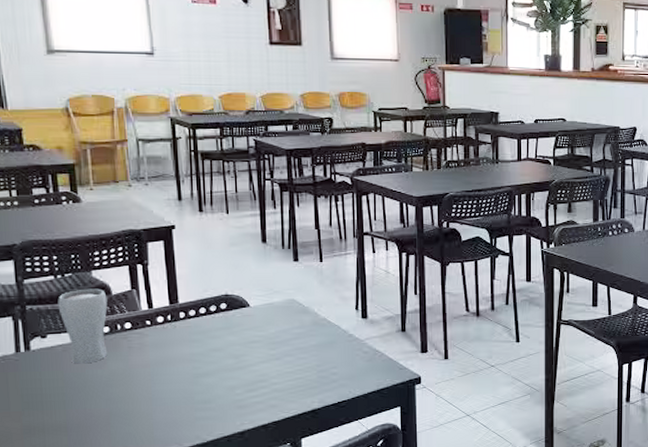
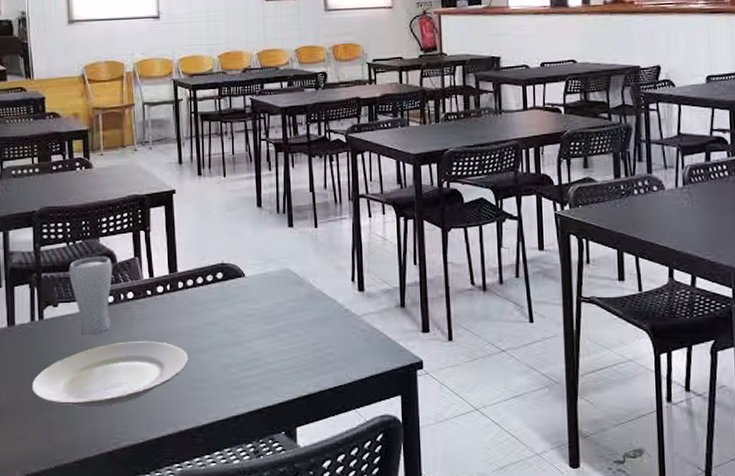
plate: none [19,368,192,432] -> present [31,341,189,408]

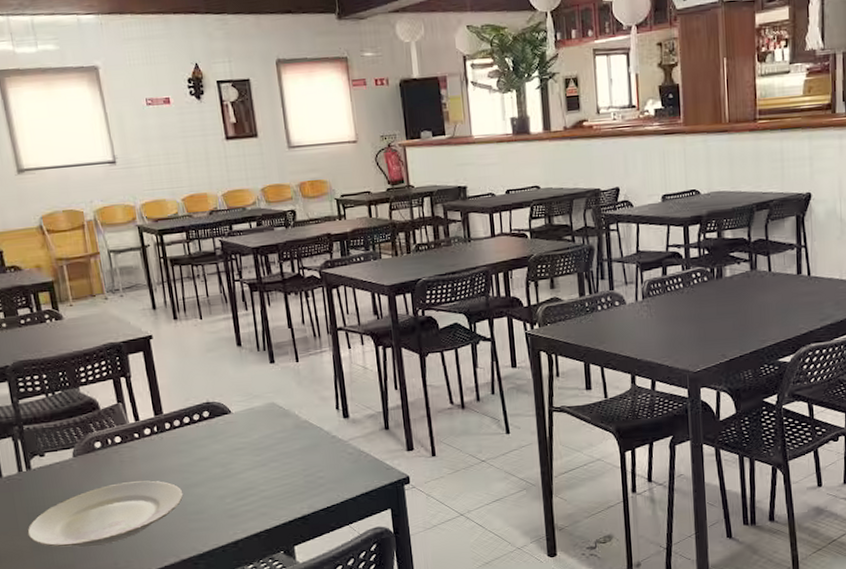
drinking glass: present [69,256,113,335] -> none [51,404,102,480]

